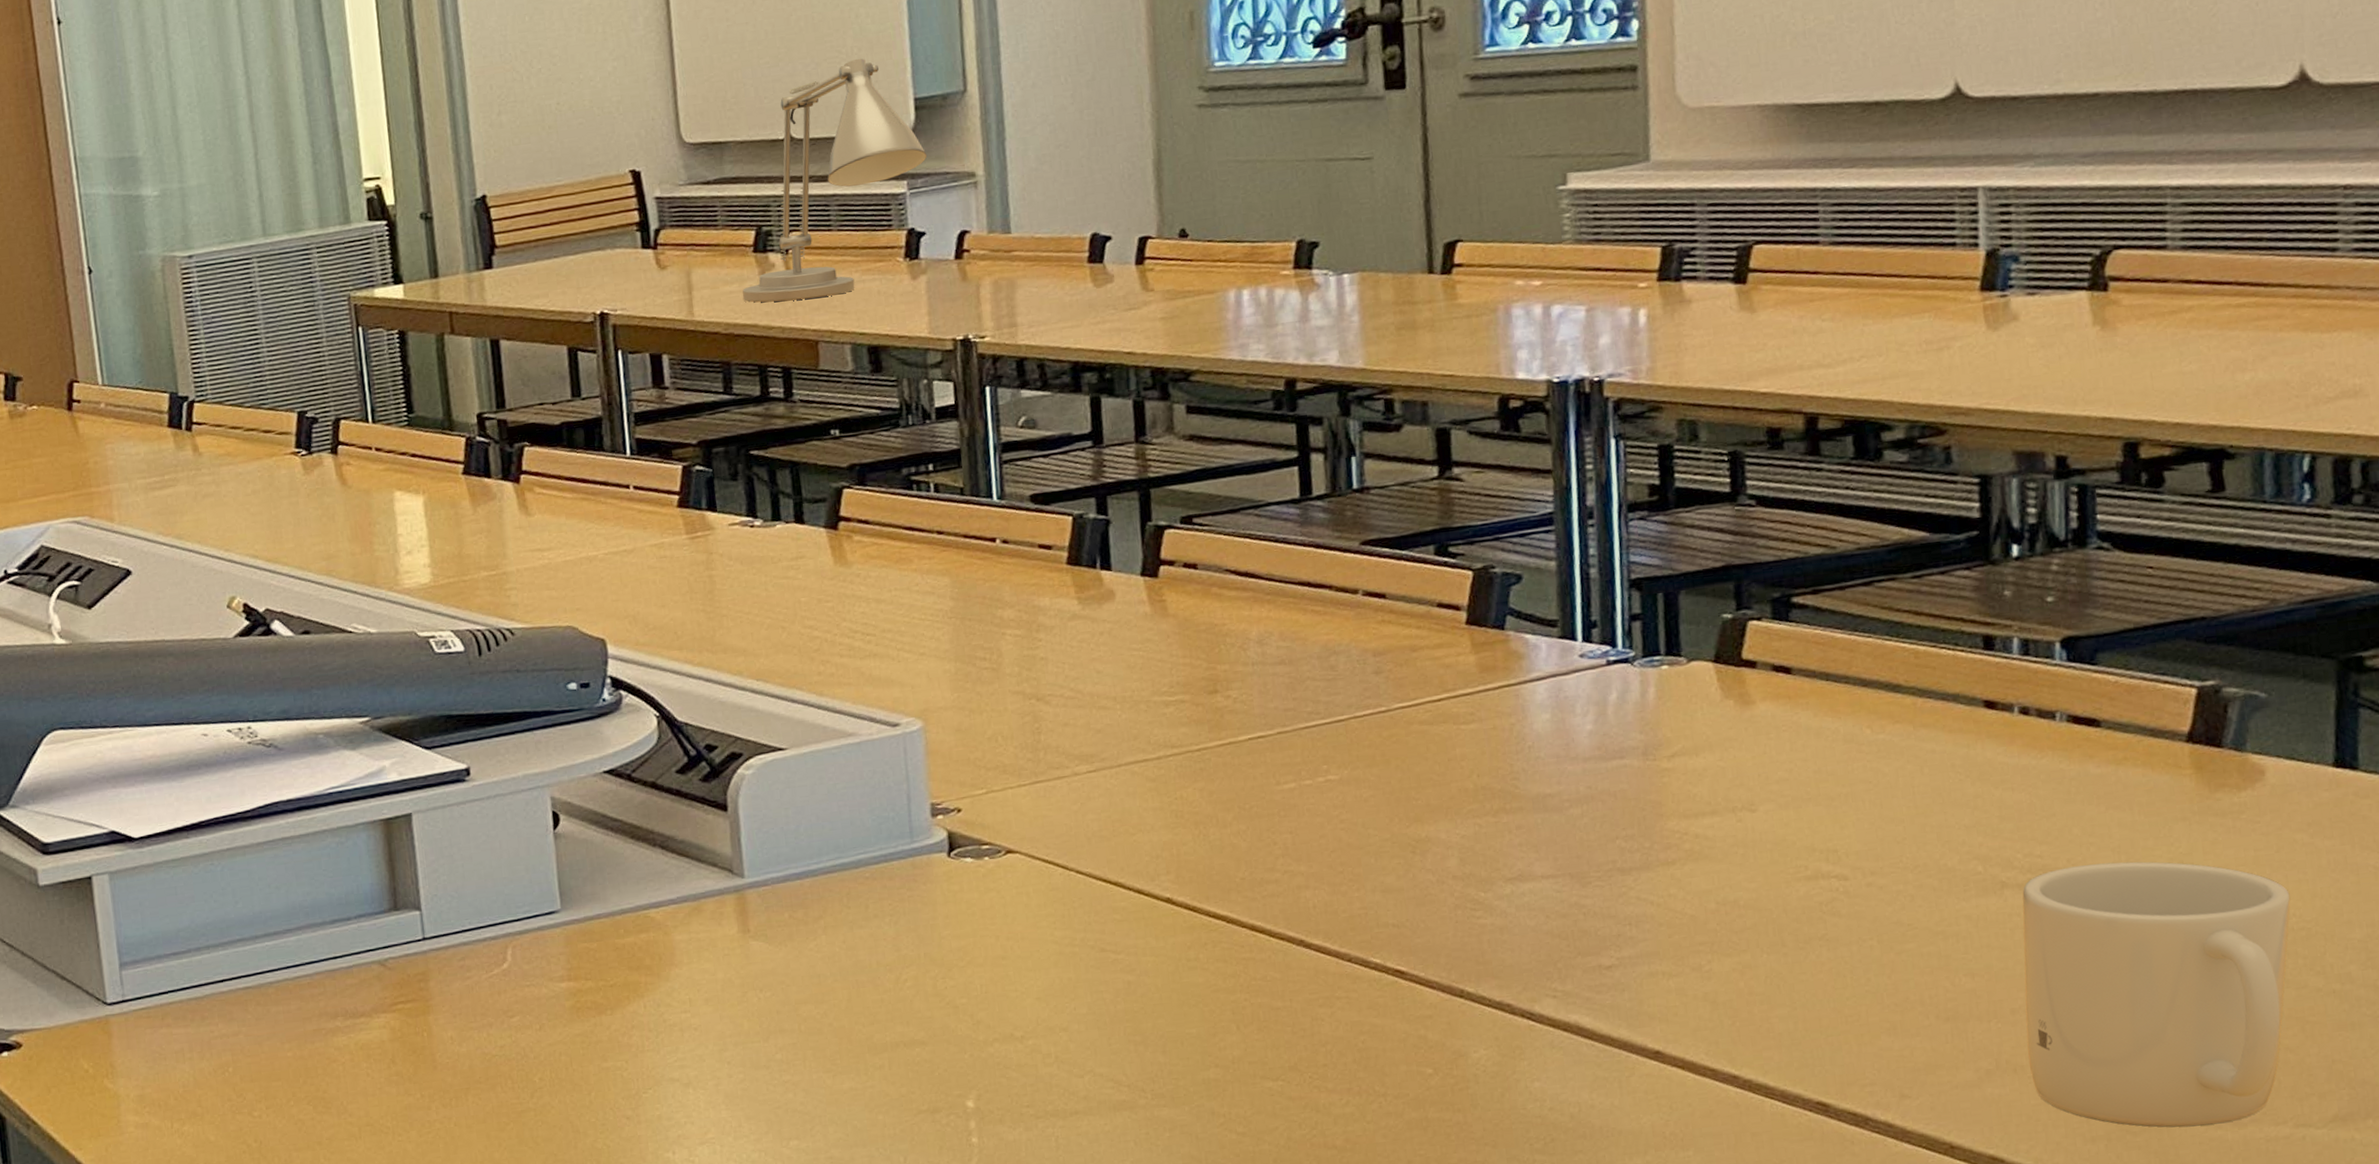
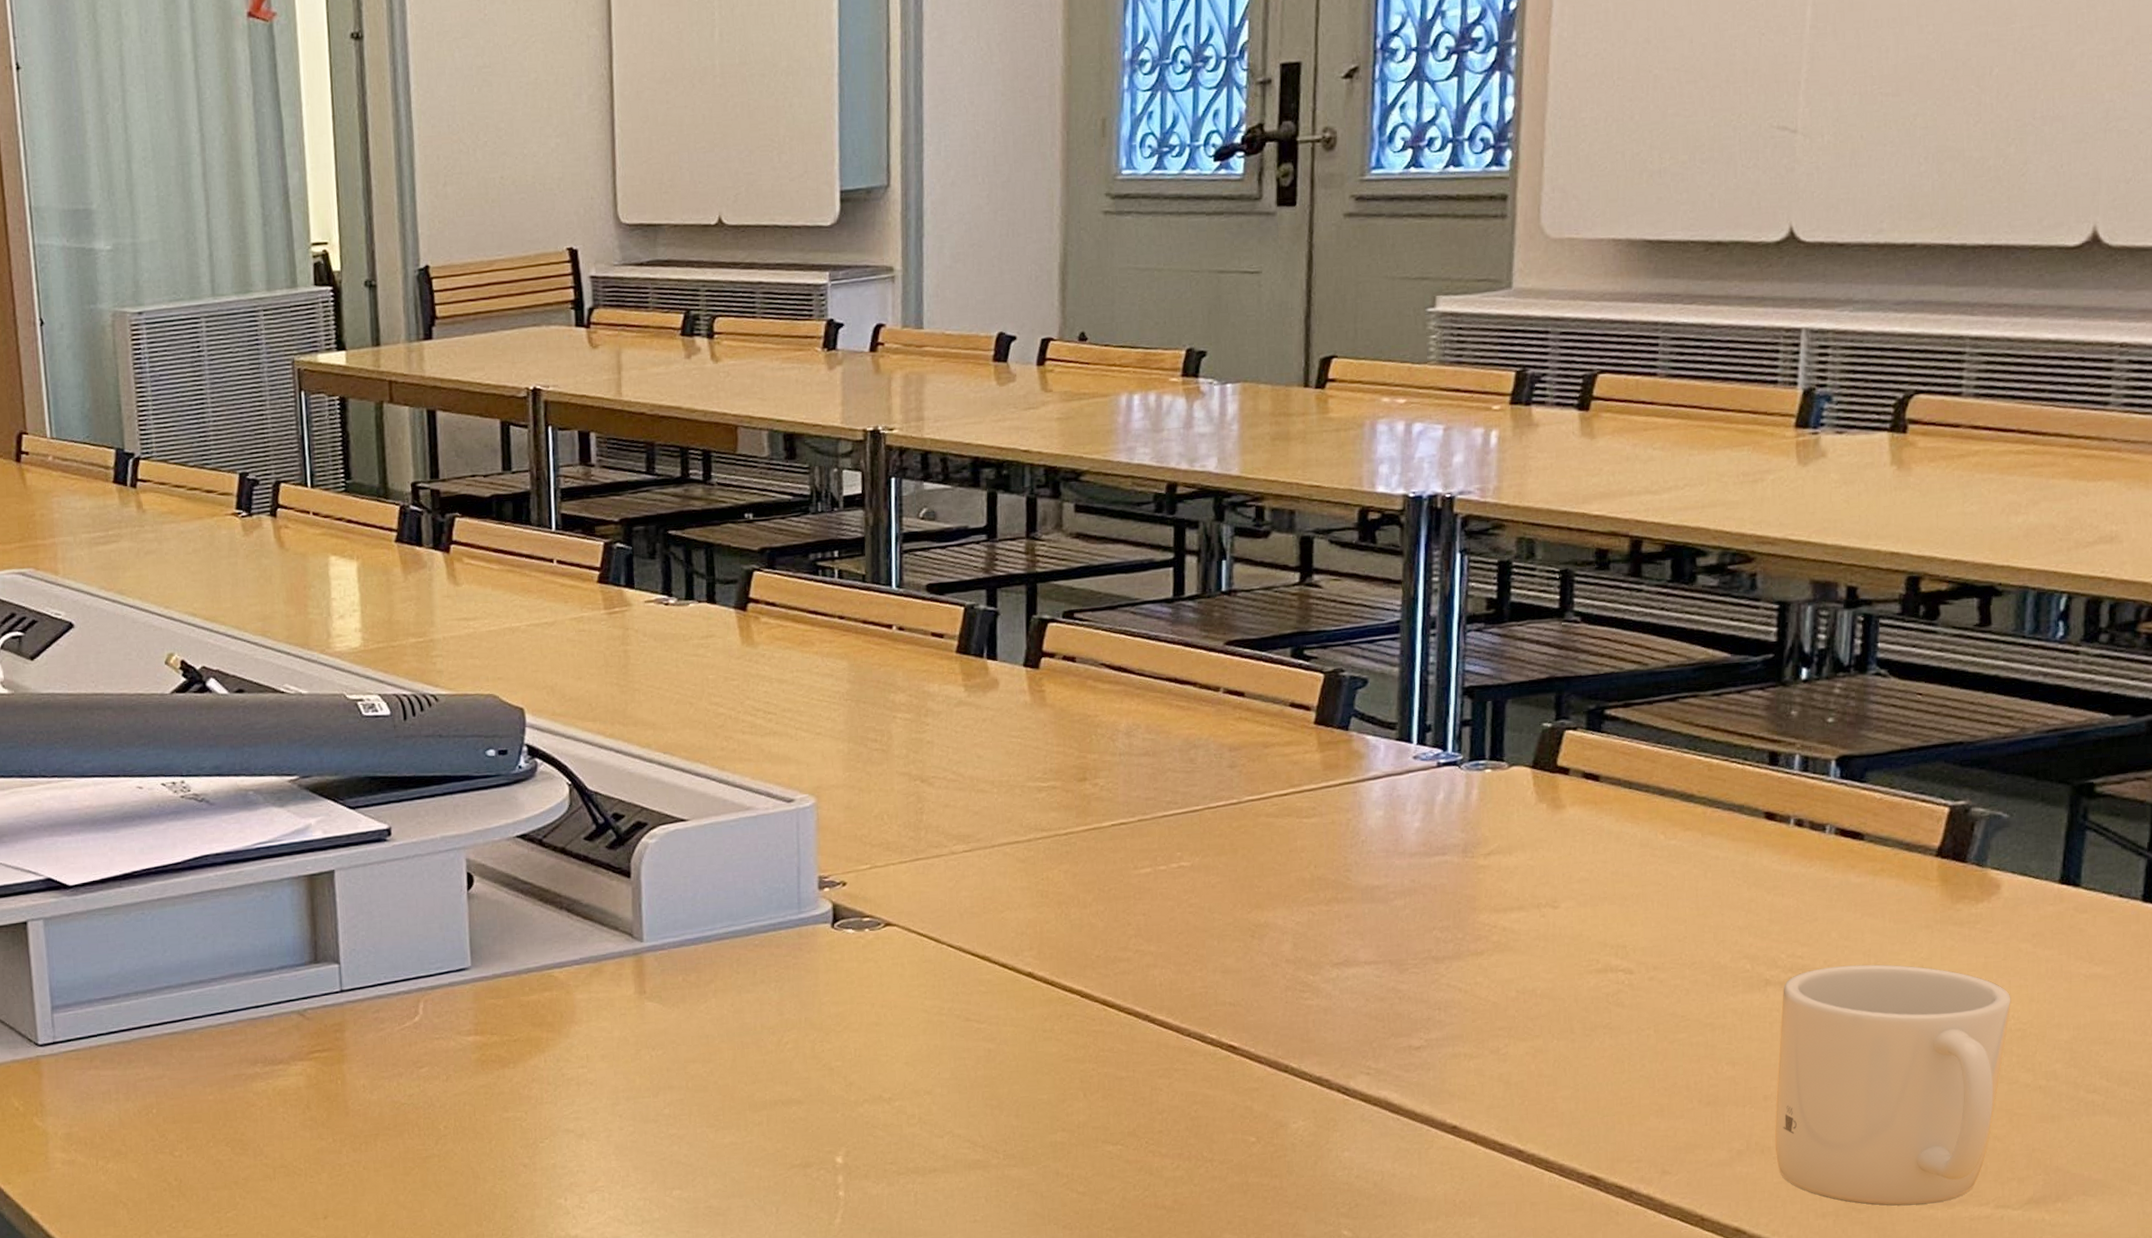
desk lamp: present [742,58,927,303] -> none [668,148,850,386]

